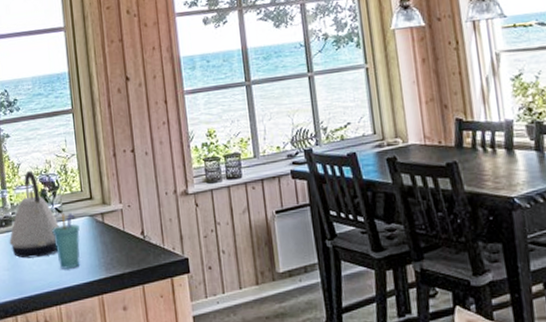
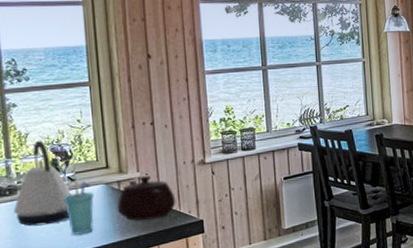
teapot: none [102,208,160,256] -> present [117,176,176,221]

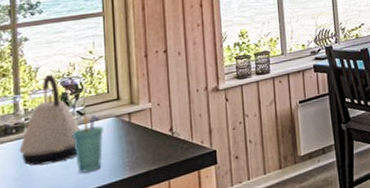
teapot: present [117,176,176,221] -> none [128,106,188,155]

